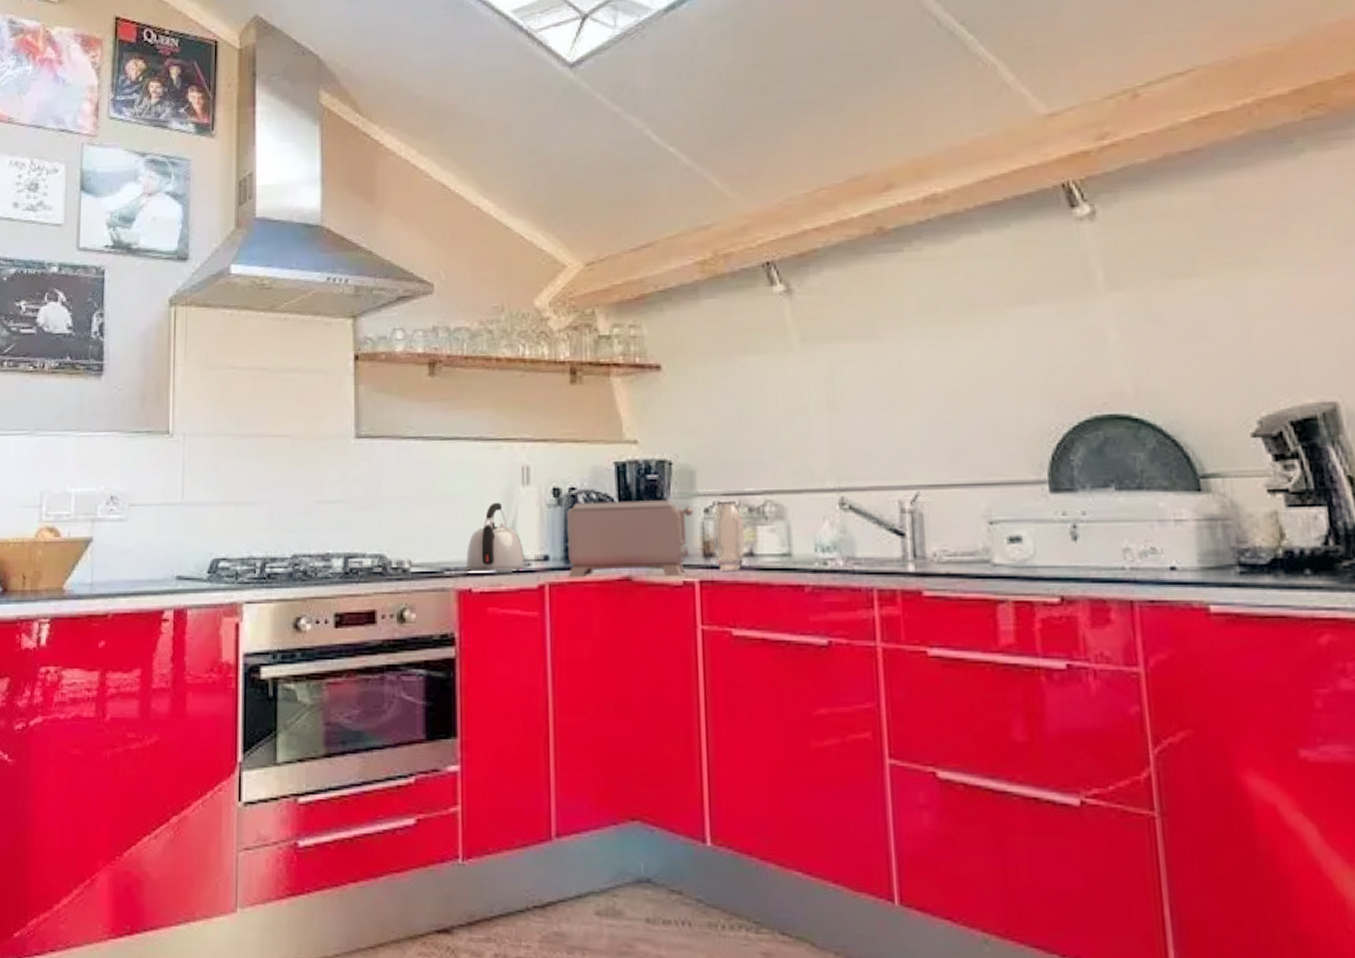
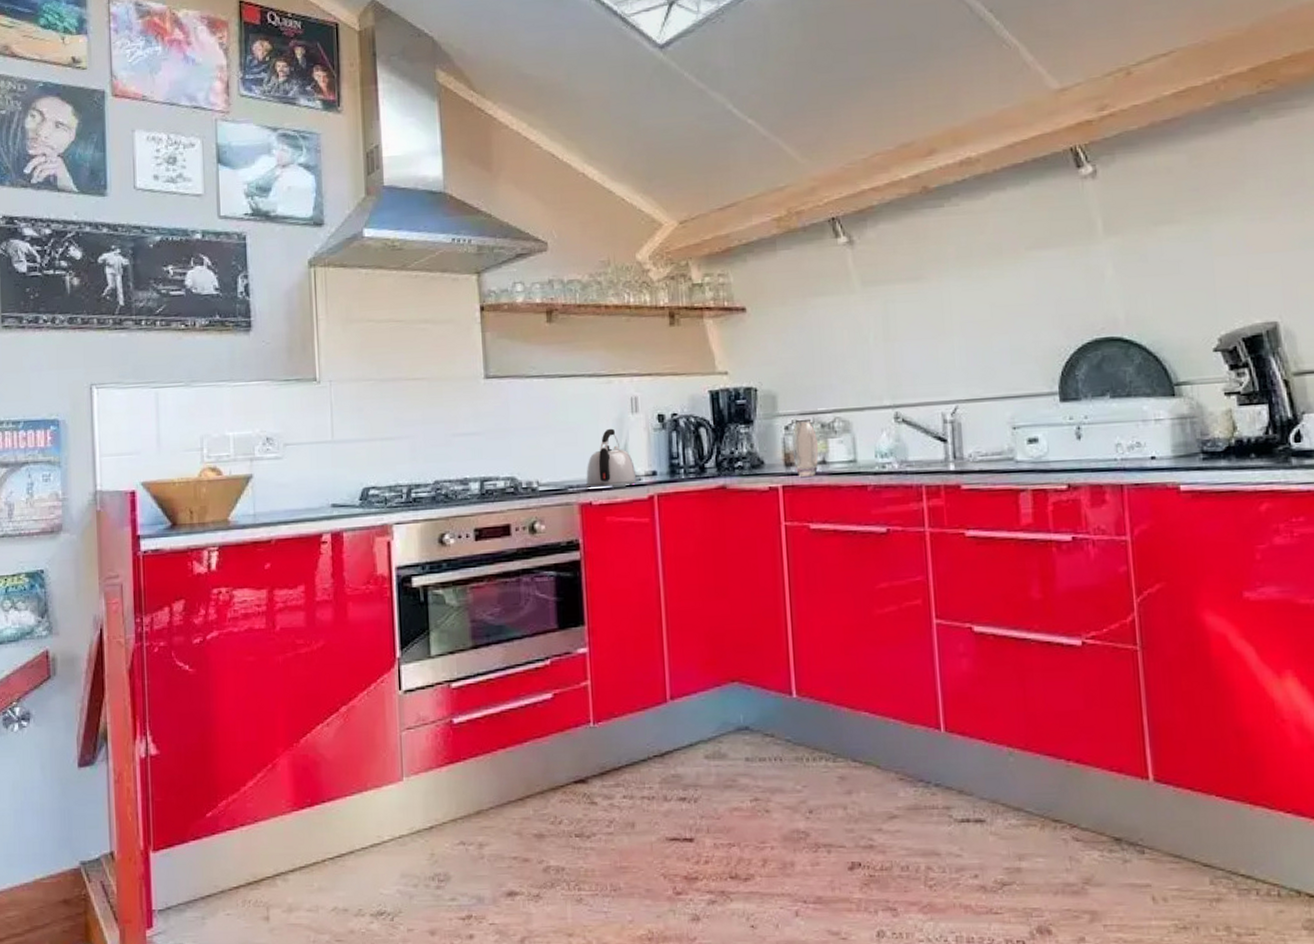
toaster: present [566,500,694,578] -> none [669,420,776,489]

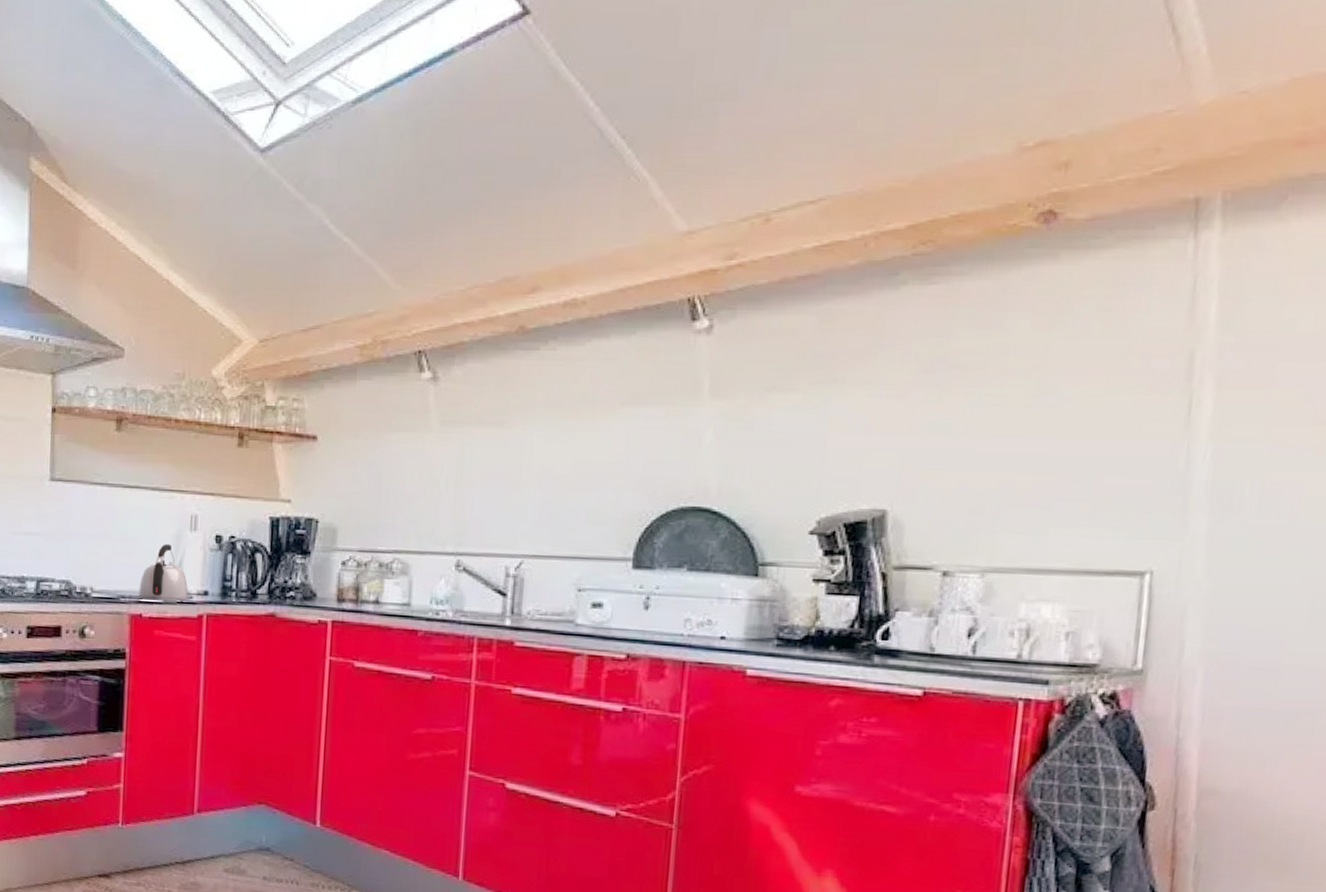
vase: present [791,420,818,477] -> none [346,557,373,615]

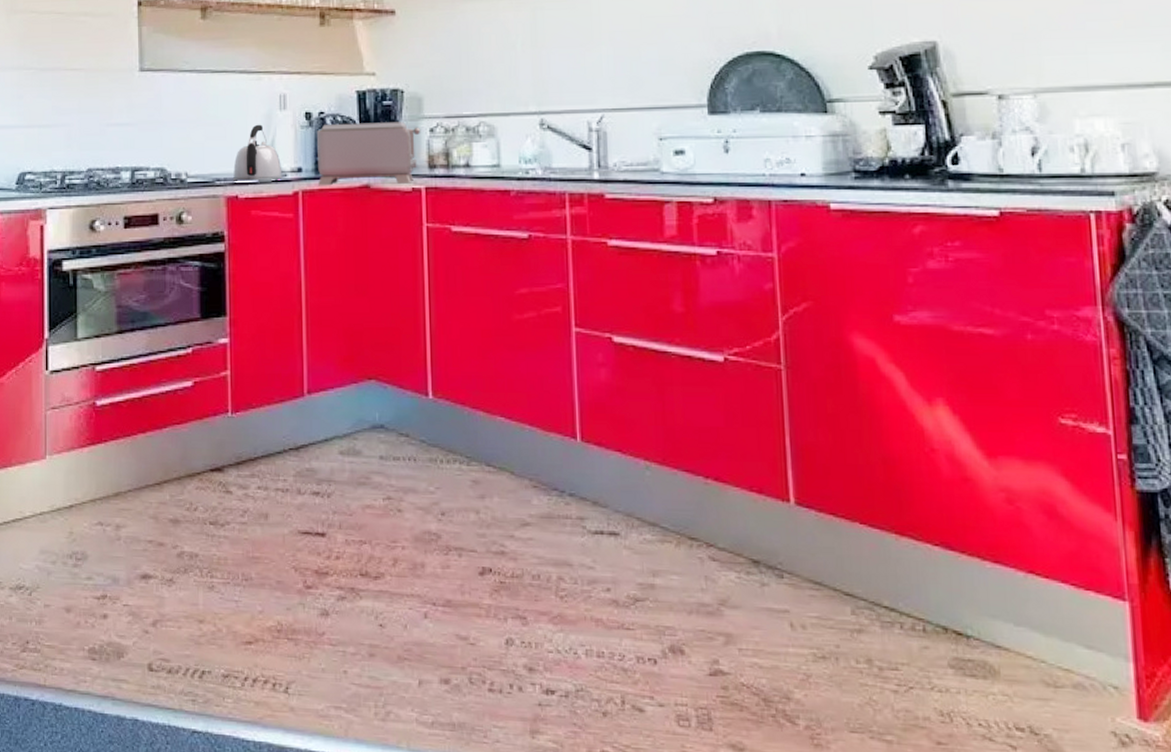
toaster: none [224,548,333,616] -> present [316,122,421,186]

